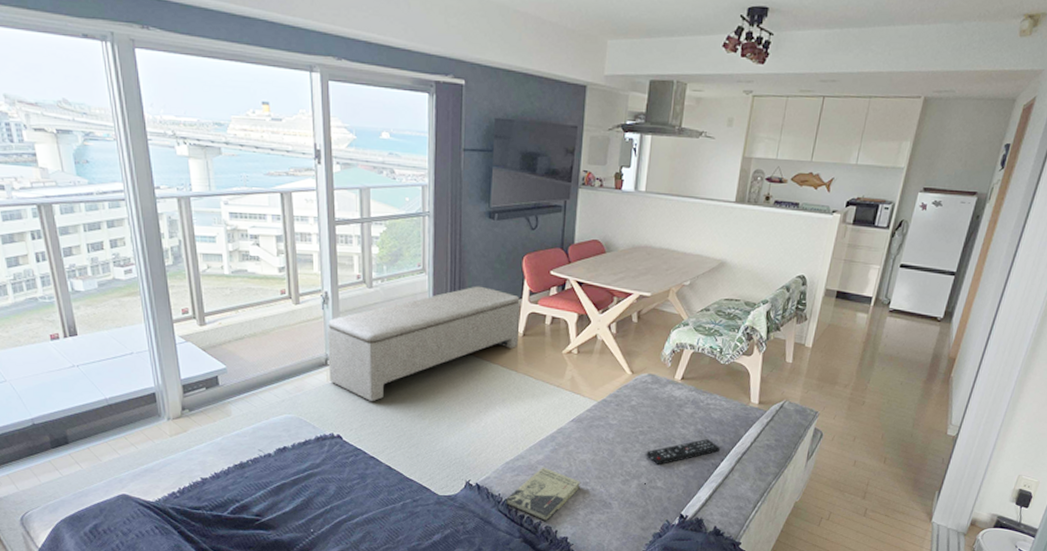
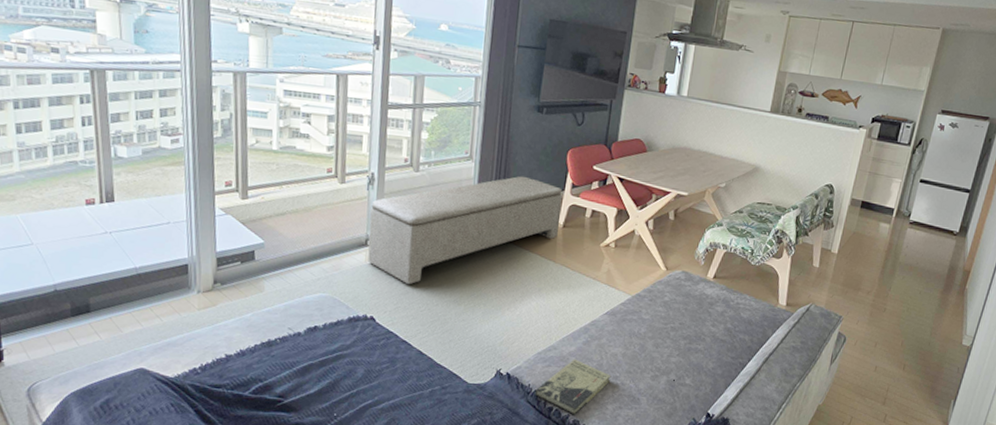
remote control: present [646,439,721,466] -> none [676,338,749,363]

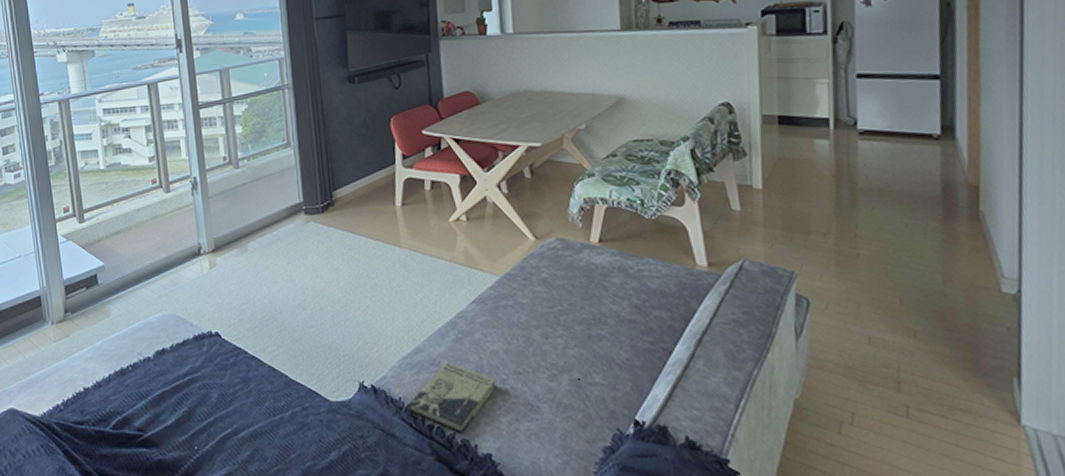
bench: present [368,176,563,285] -> none [198,155,398,293]

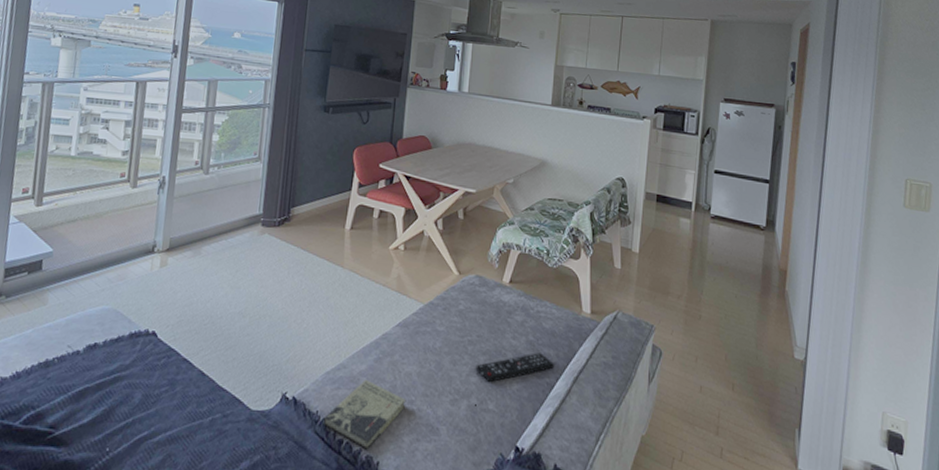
remote control: none [572,316,671,354] -> present [475,353,555,383]

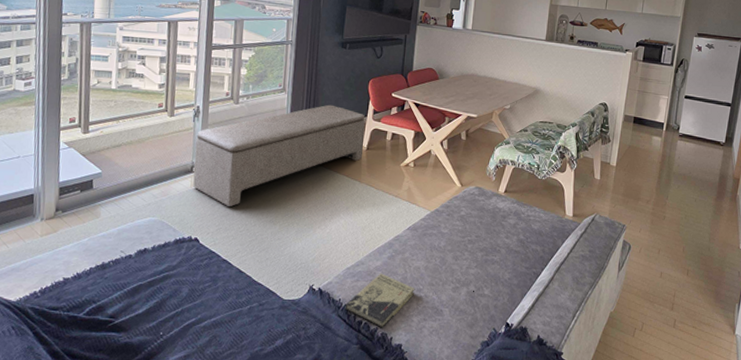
bench: none [153,176,350,296] -> present [193,104,366,208]
remote control: present [475,353,555,383] -> none [474,249,541,274]

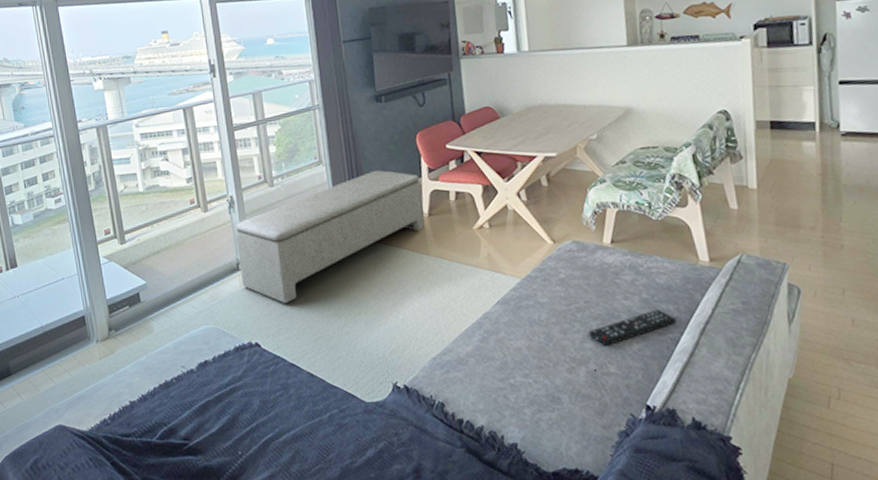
book: present [345,273,415,328] -> none [438,360,521,426]
remote control: none [474,249,541,274] -> present [588,309,677,347]

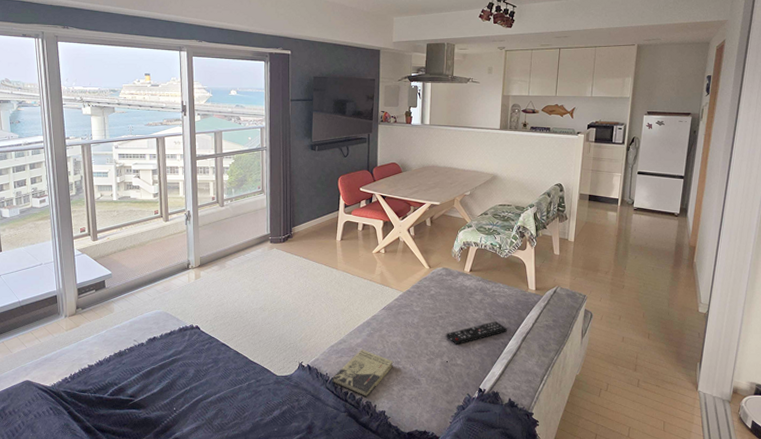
bench: present [236,170,425,304] -> none [189,202,338,298]
book: none [438,360,521,426] -> present [332,349,394,398]

